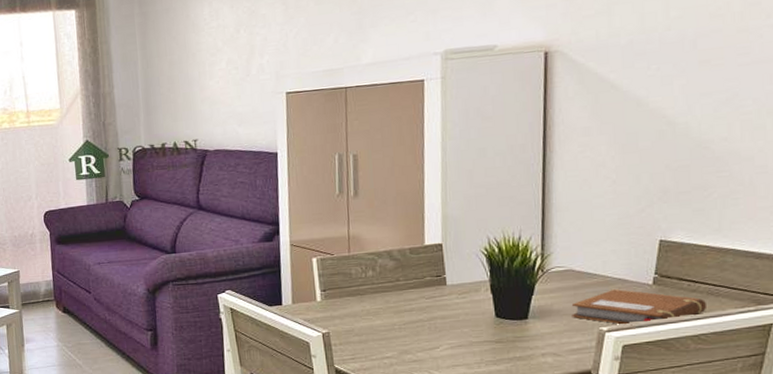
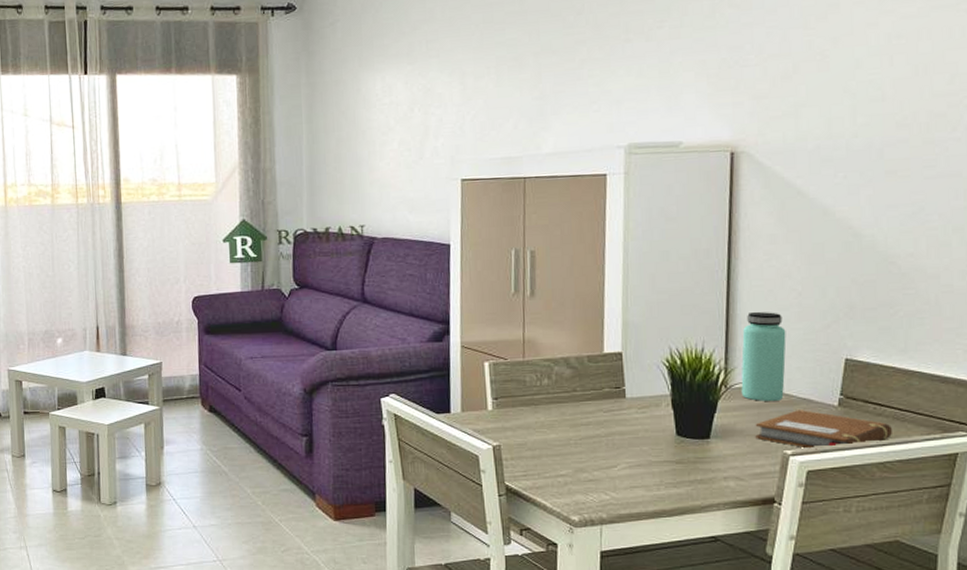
bottle: none [557,200,601,283] -> present [741,312,786,401]

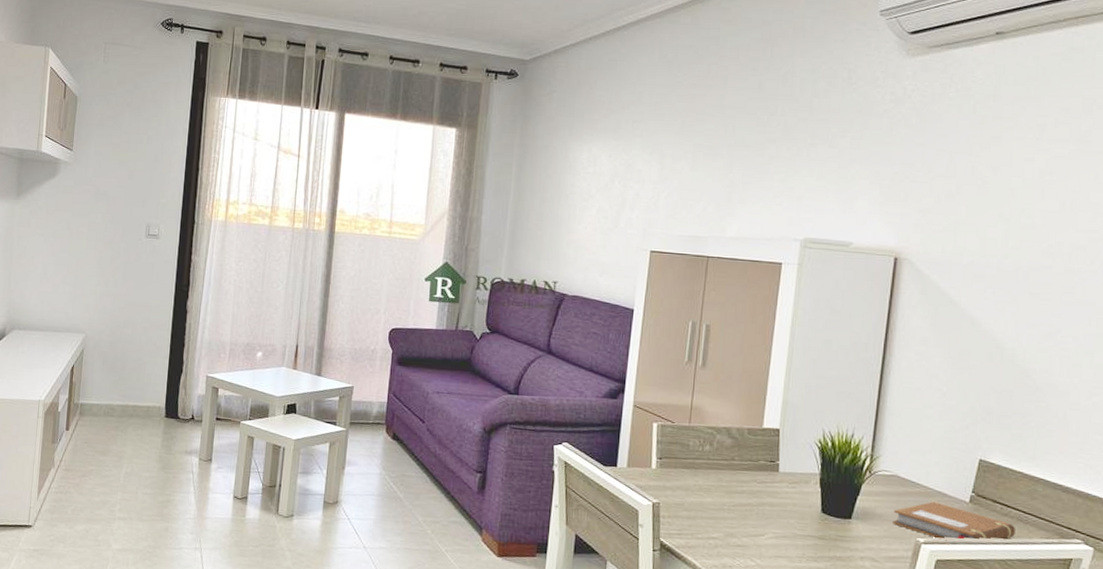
bottle: present [741,312,786,401] -> none [883,406,929,491]

